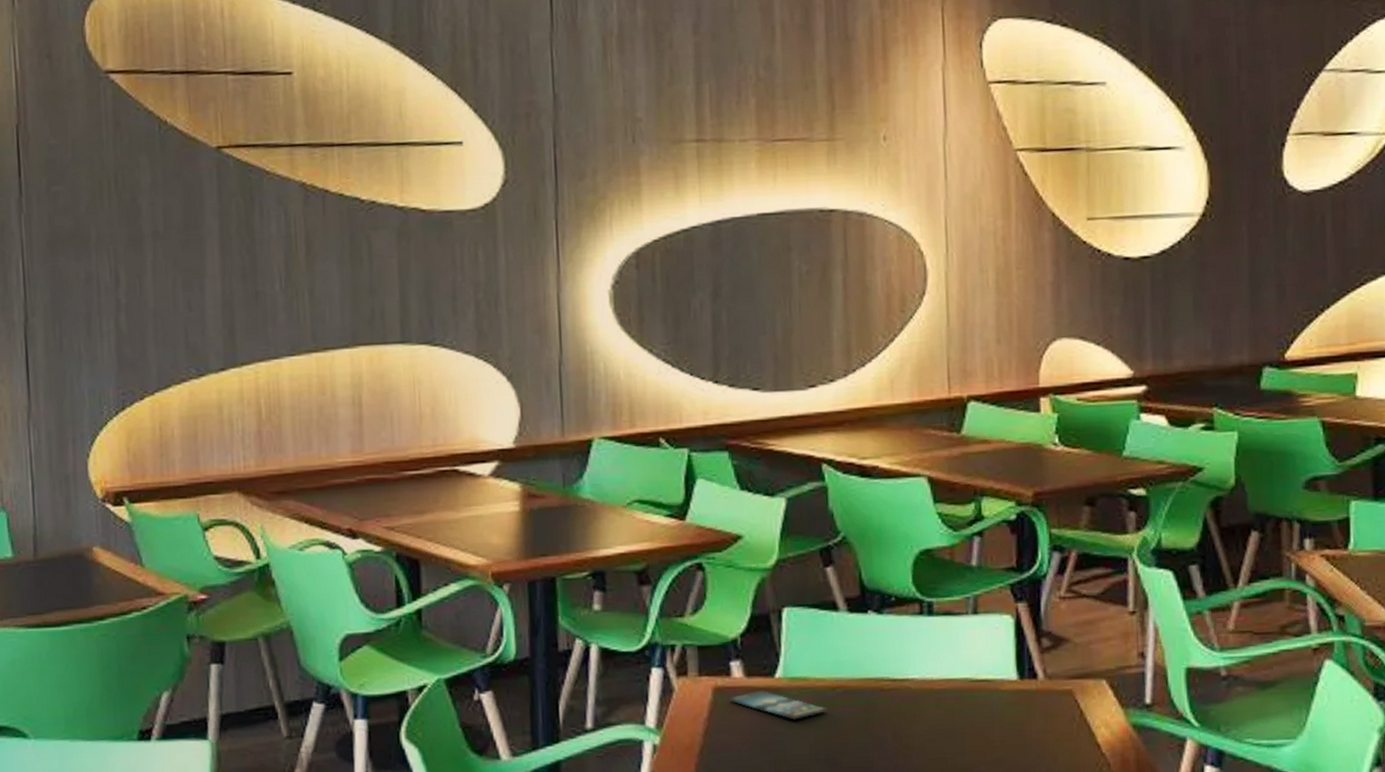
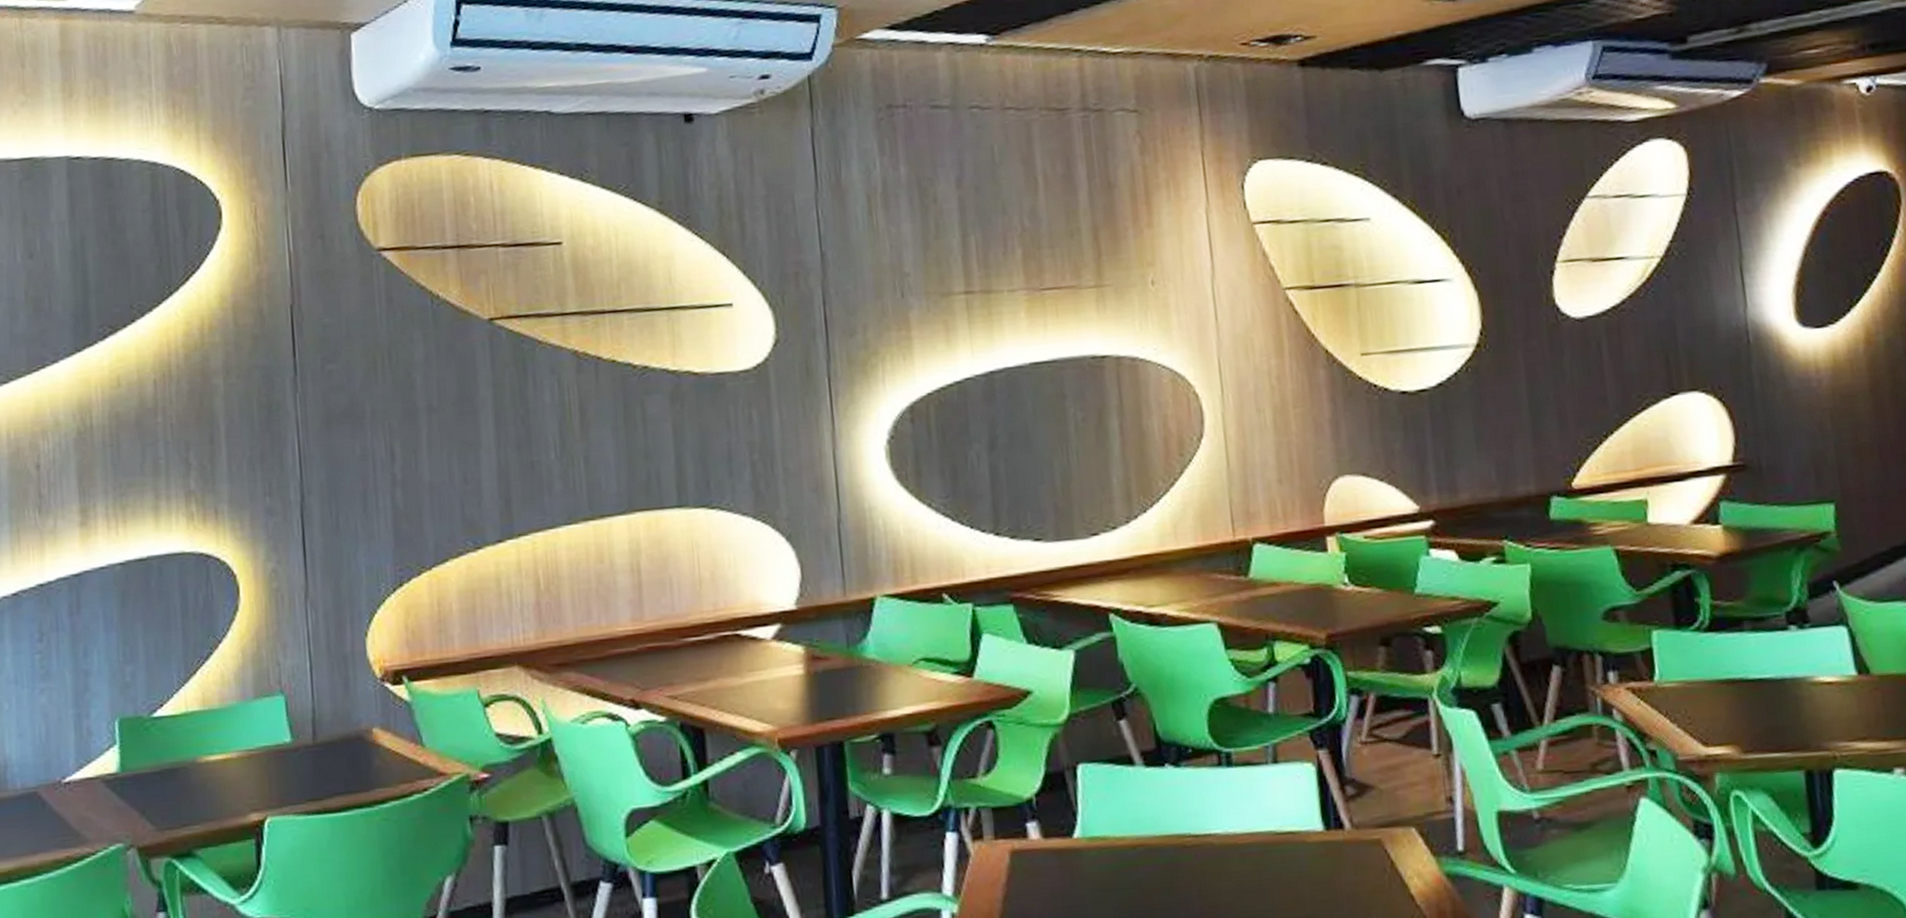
smartphone: present [729,690,827,720] -> none [1027,852,1129,882]

